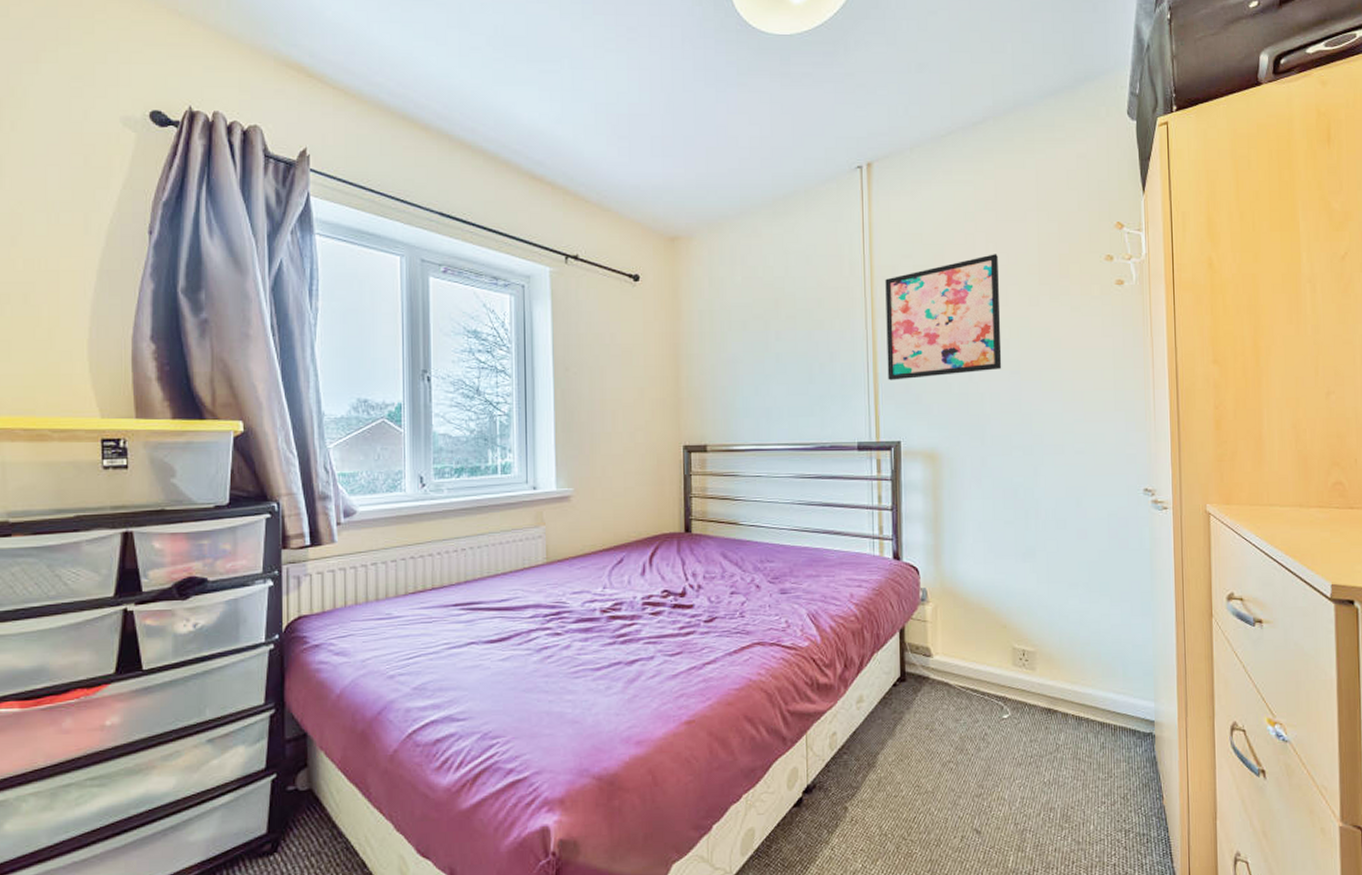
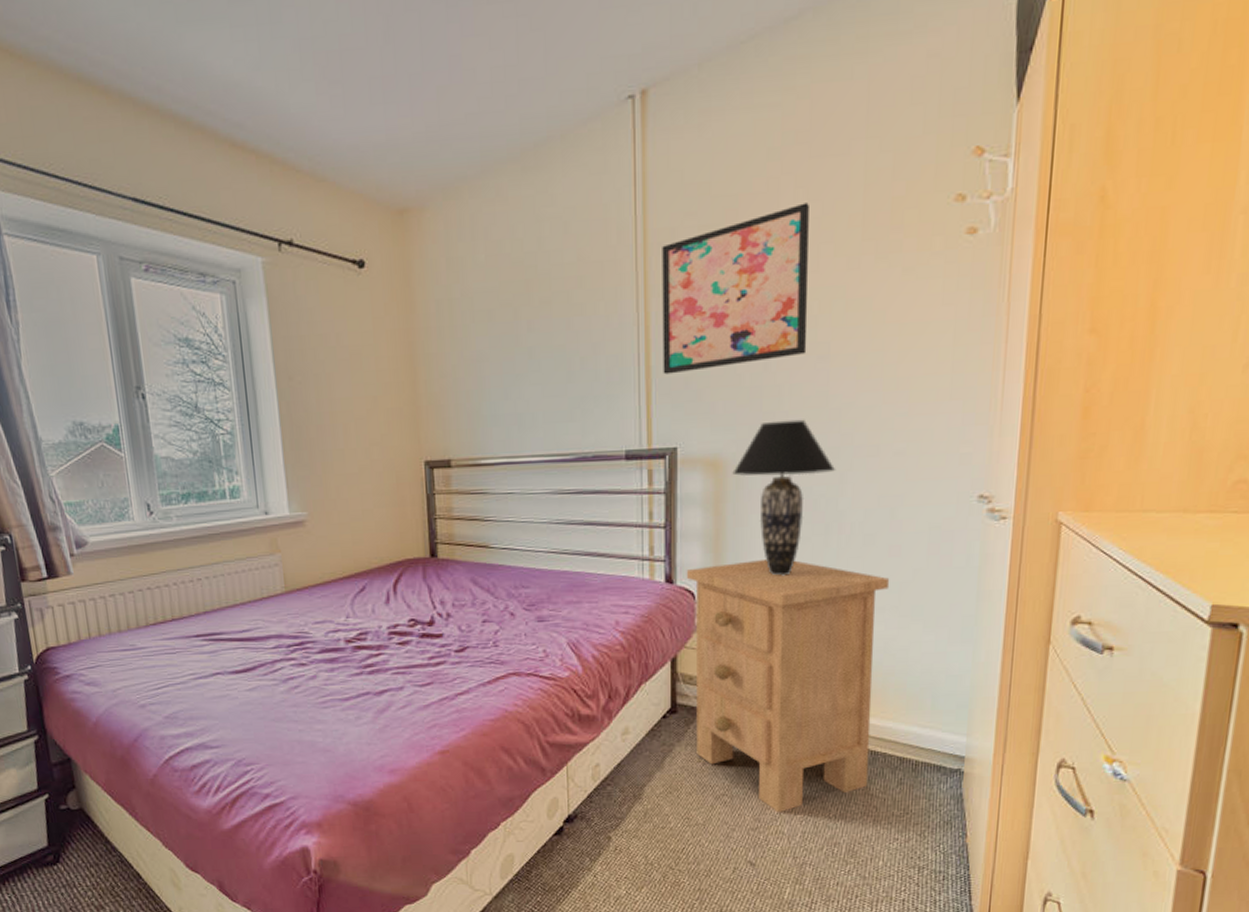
nightstand: none [910,539,1080,779] -> present [686,558,890,813]
table lamp: none [947,421,1031,555] -> present [732,419,836,576]

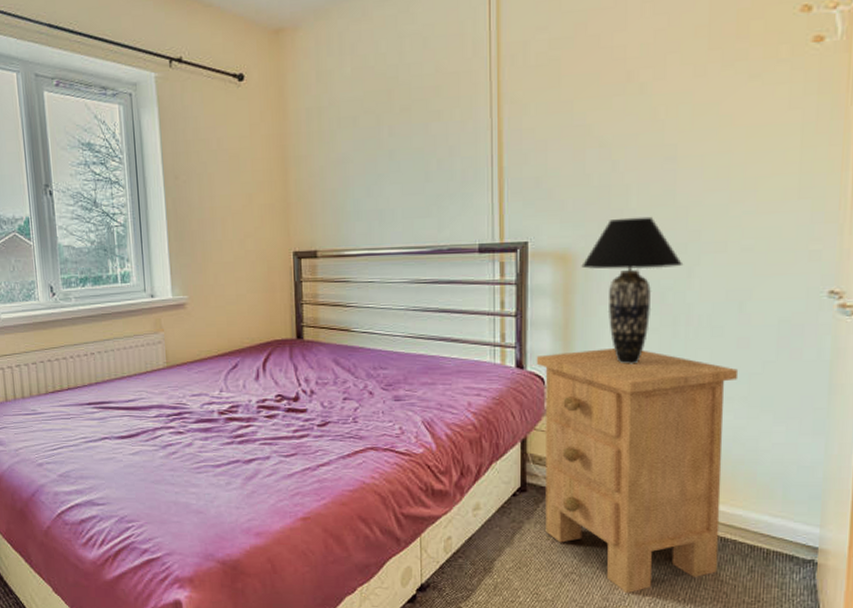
wall art: present [662,202,809,375] -> none [515,16,656,175]

